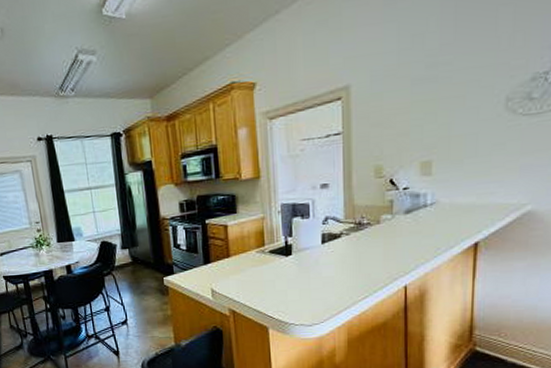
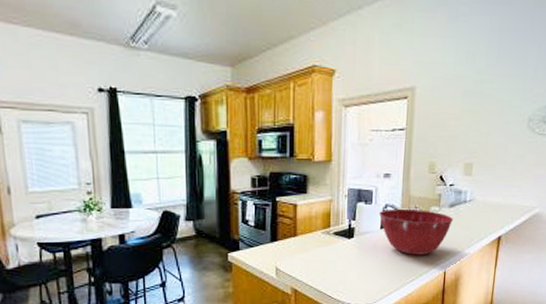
mixing bowl: none [318,219,412,271] -> present [378,208,454,256]

